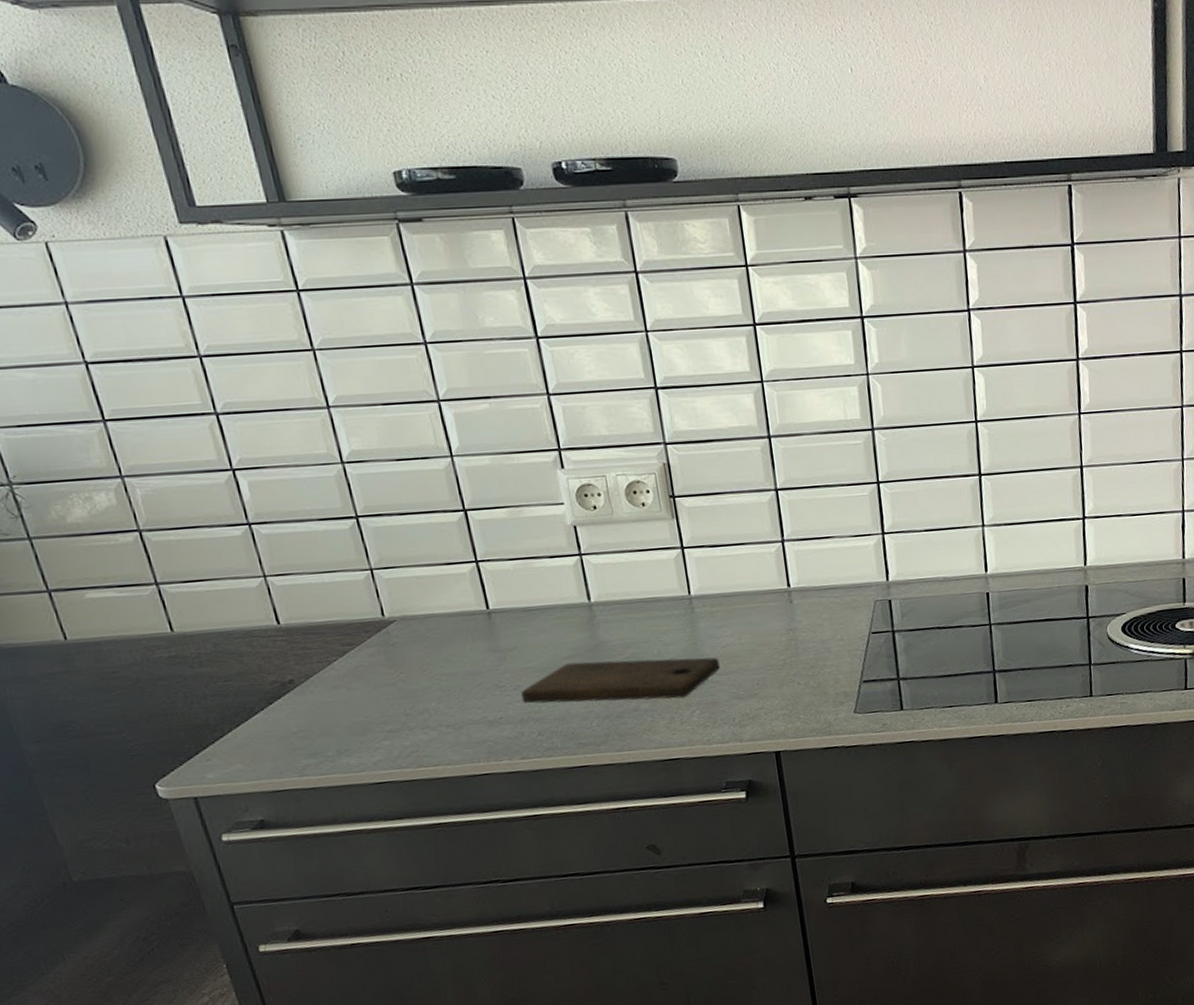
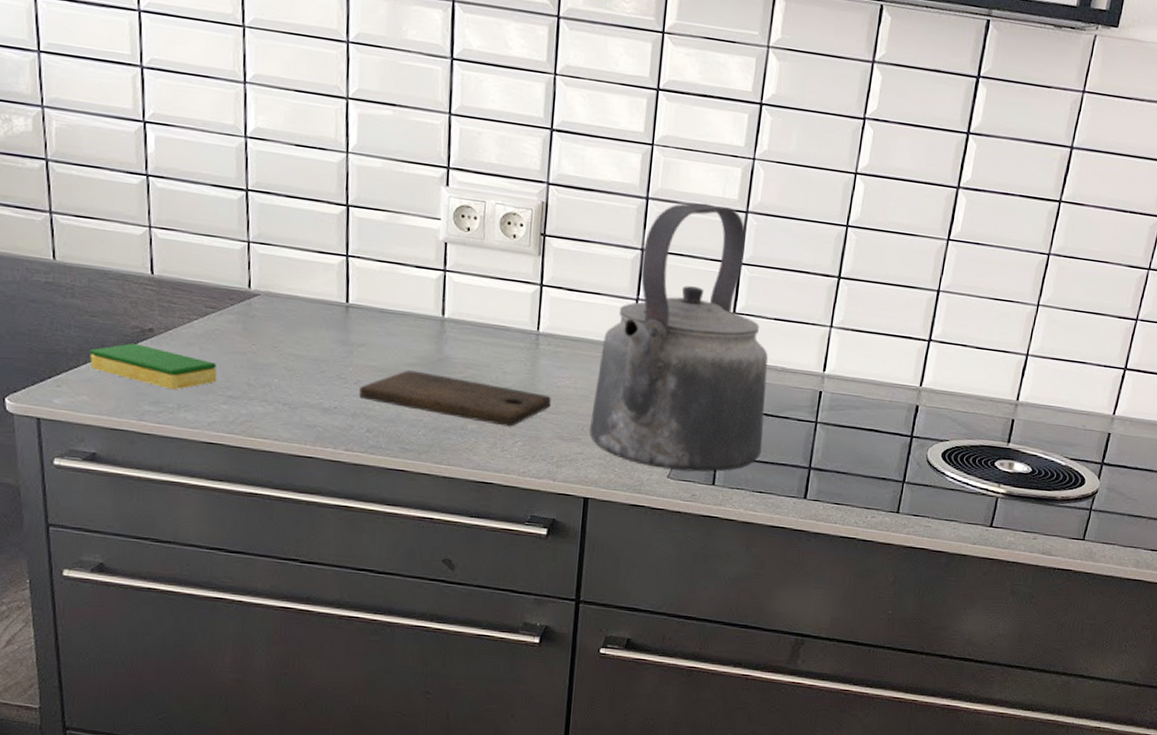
dish sponge: none [233,698,372,738] -> present [90,342,217,390]
kettle: none [757,428,942,706] -> present [589,203,768,472]

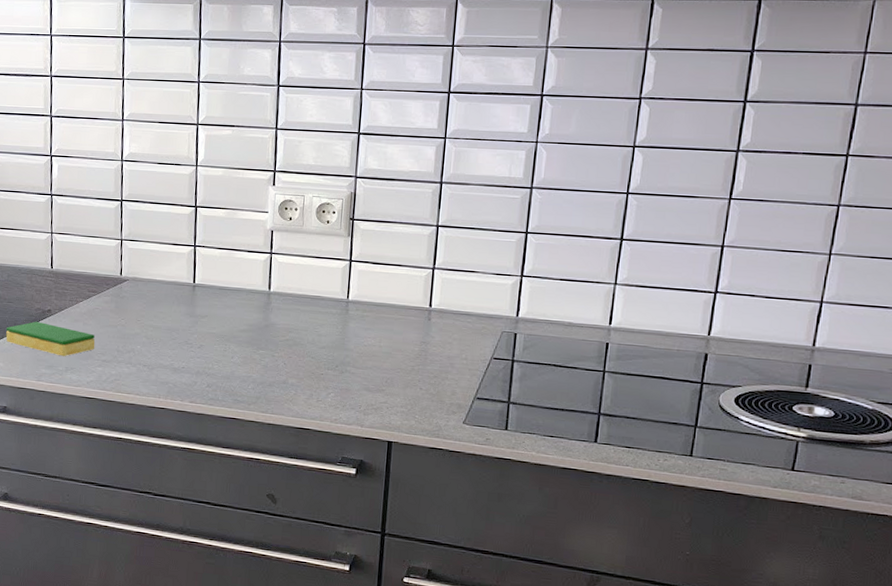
cutting board: present [359,370,551,427] -> none [202,335,359,381]
kettle: present [589,203,768,472] -> none [392,183,555,418]

